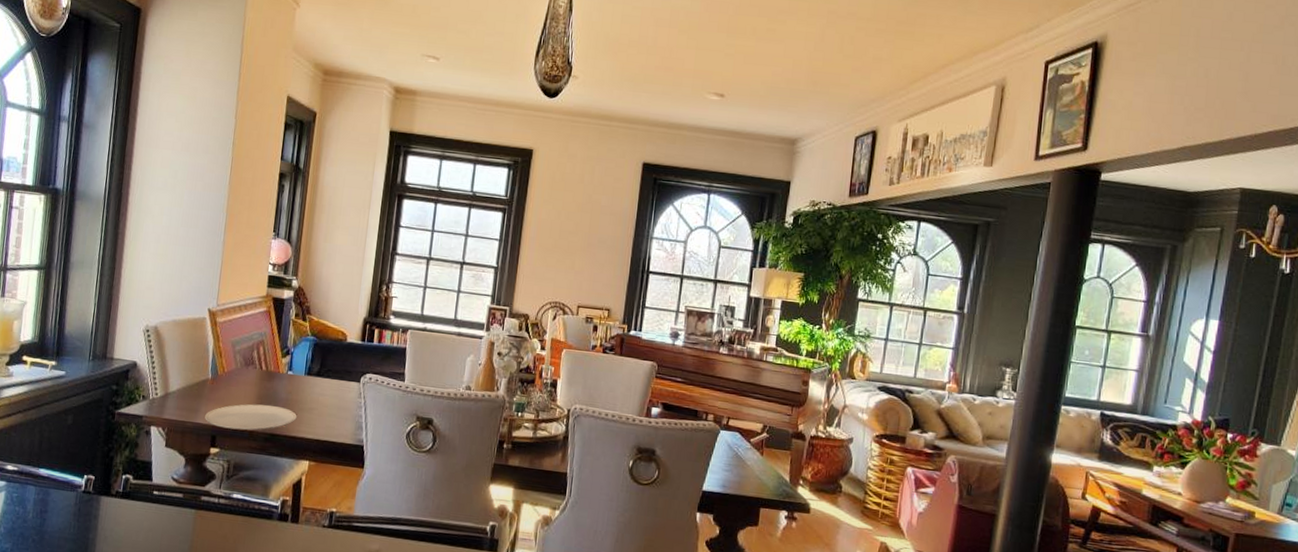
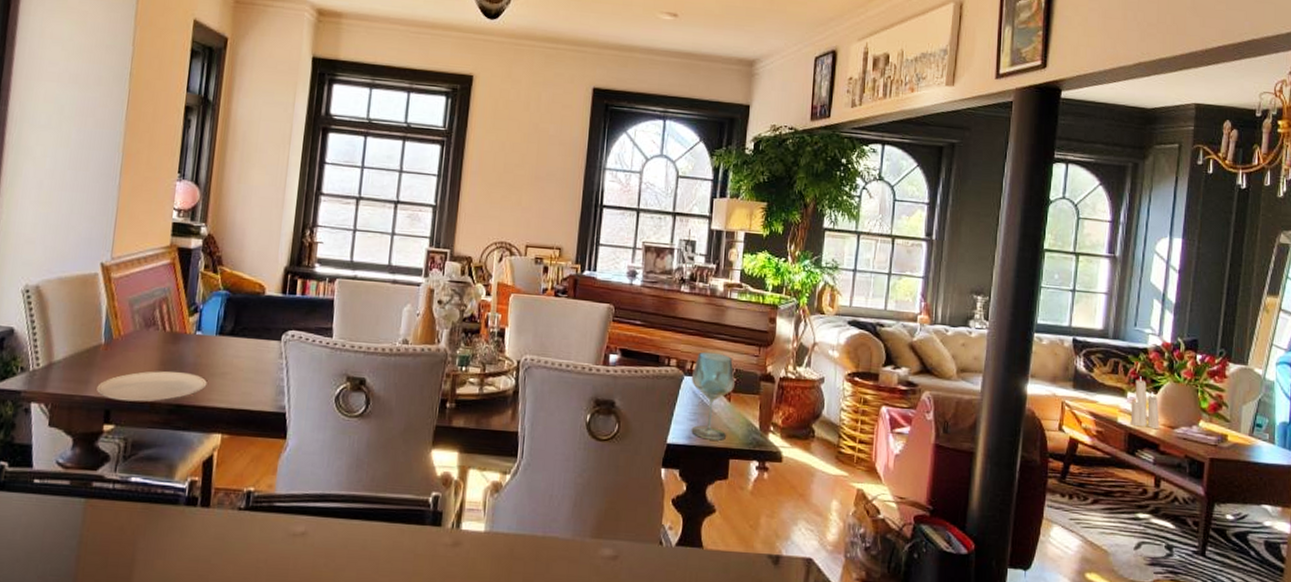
wine glass: none [725,409,769,491] -> present [691,351,736,441]
candle: none [1155,451,1185,503] -> present [1130,376,1160,430]

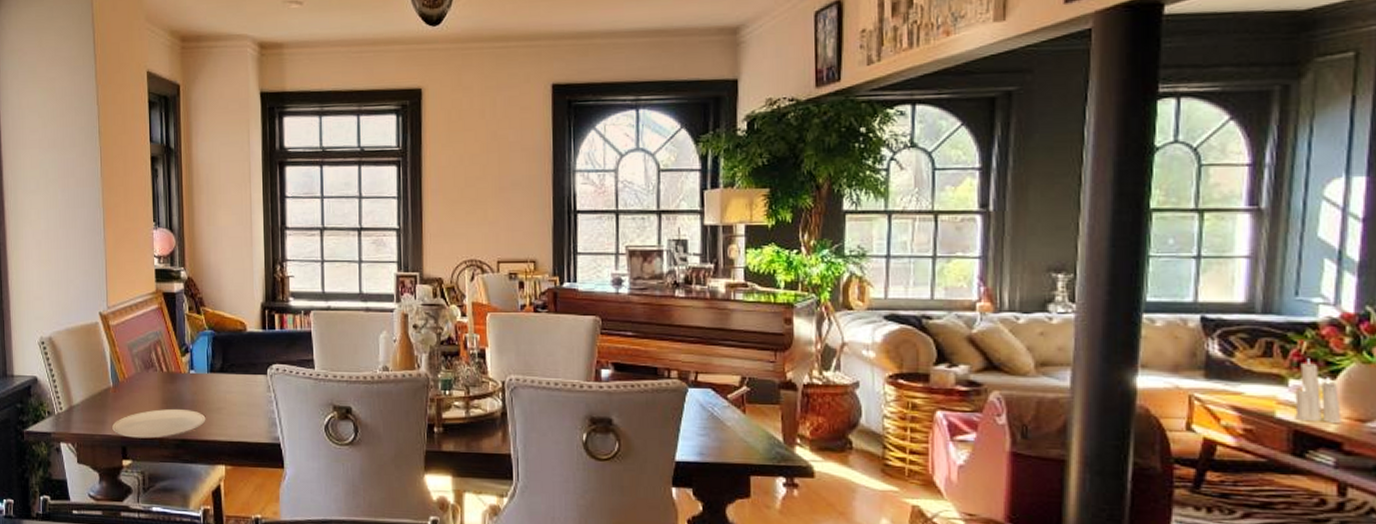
wine glass: present [691,351,736,441] -> none [696,360,750,456]

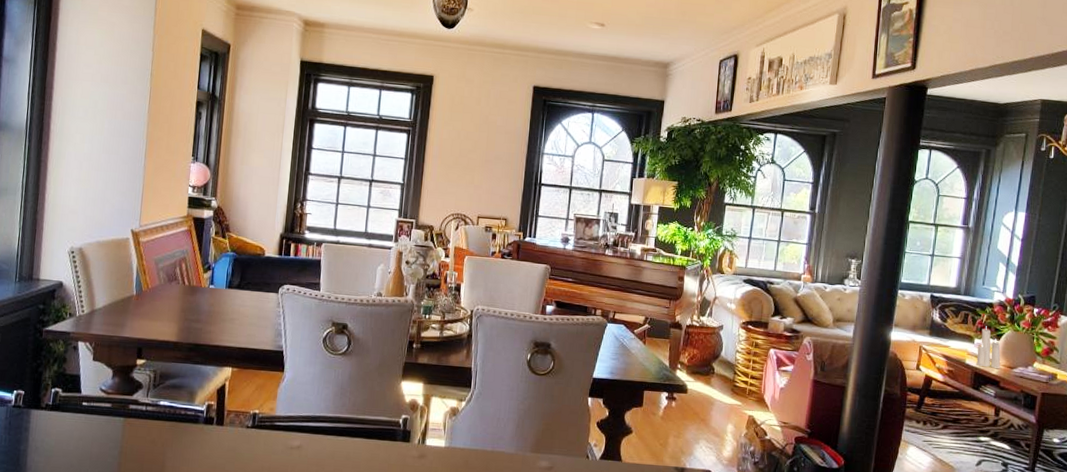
plate: present [112,408,206,439] -> none [131,317,220,342]

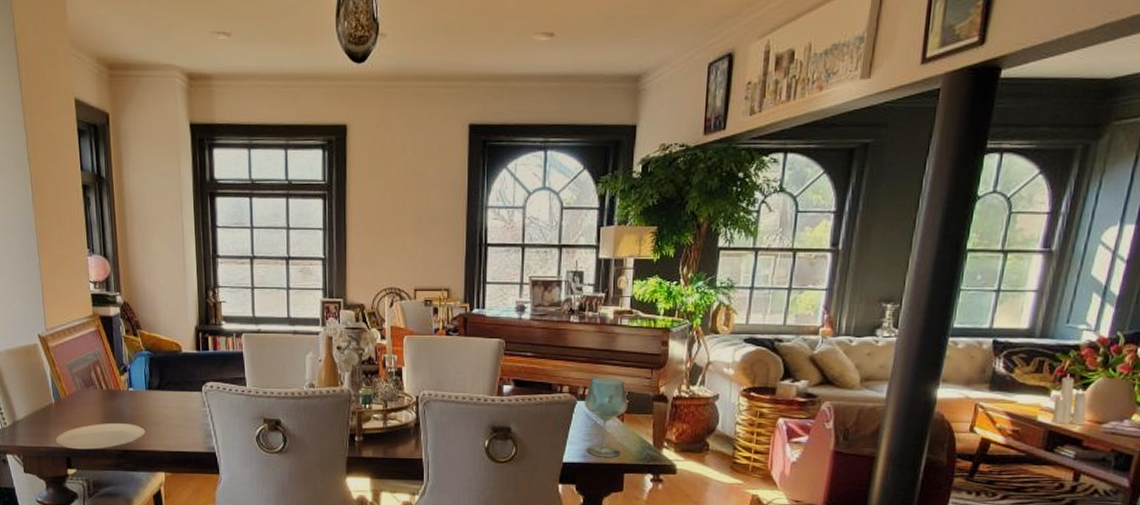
plate: none [131,317,220,342] -> present [56,422,146,450]
wine glass: none [613,304,650,376] -> present [584,377,629,457]

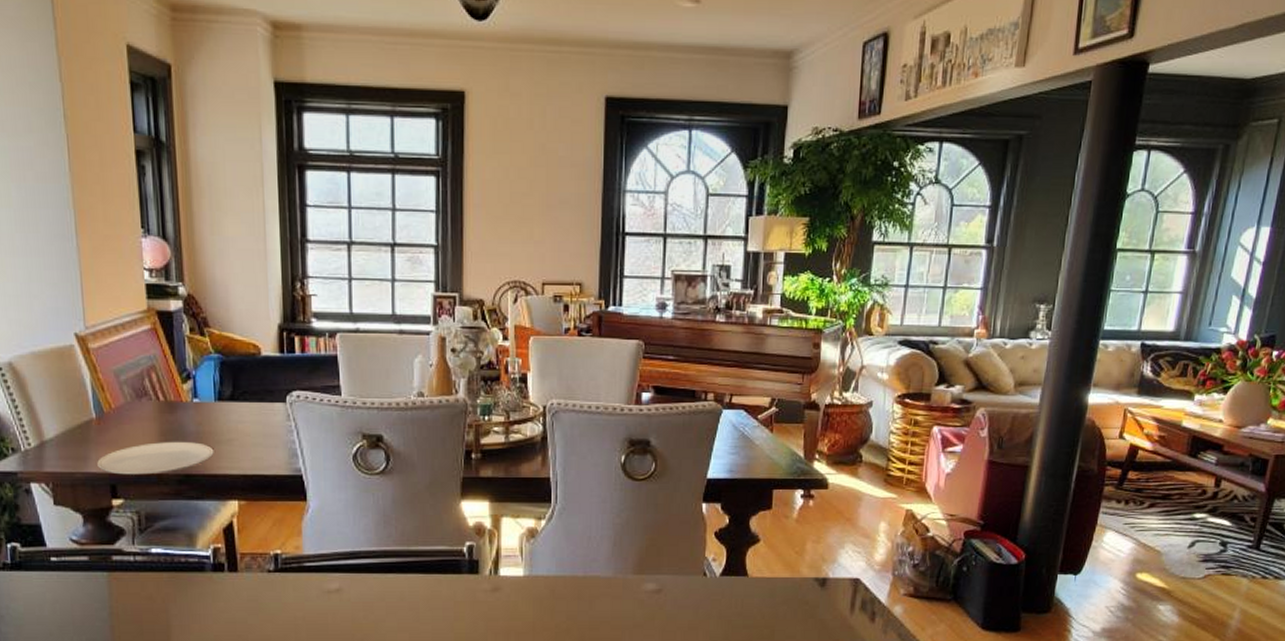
wine glass: present [584,377,629,457] -> none [730,383,778,472]
candle: present [1051,374,1087,426] -> none [1195,377,1227,430]

